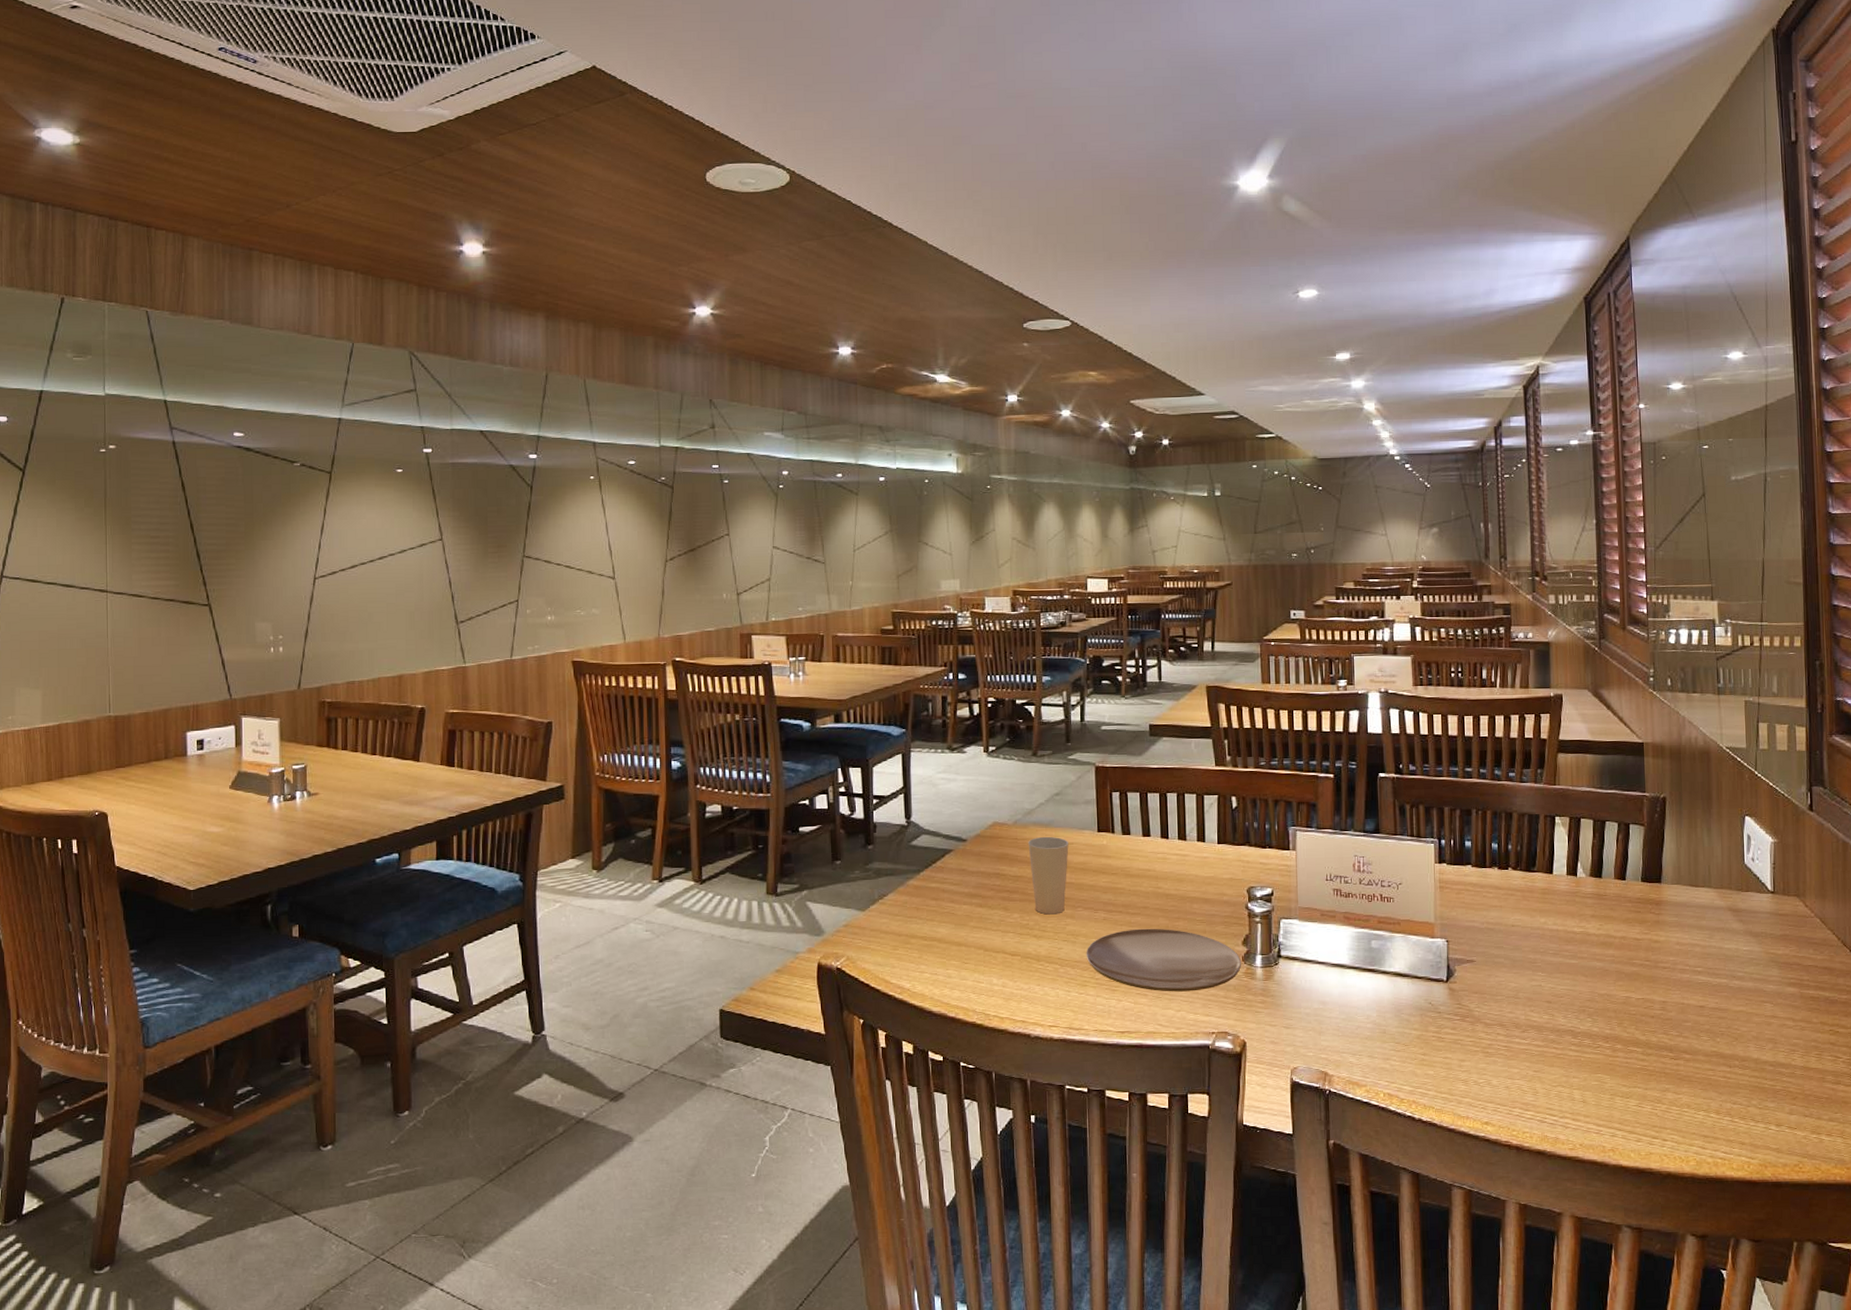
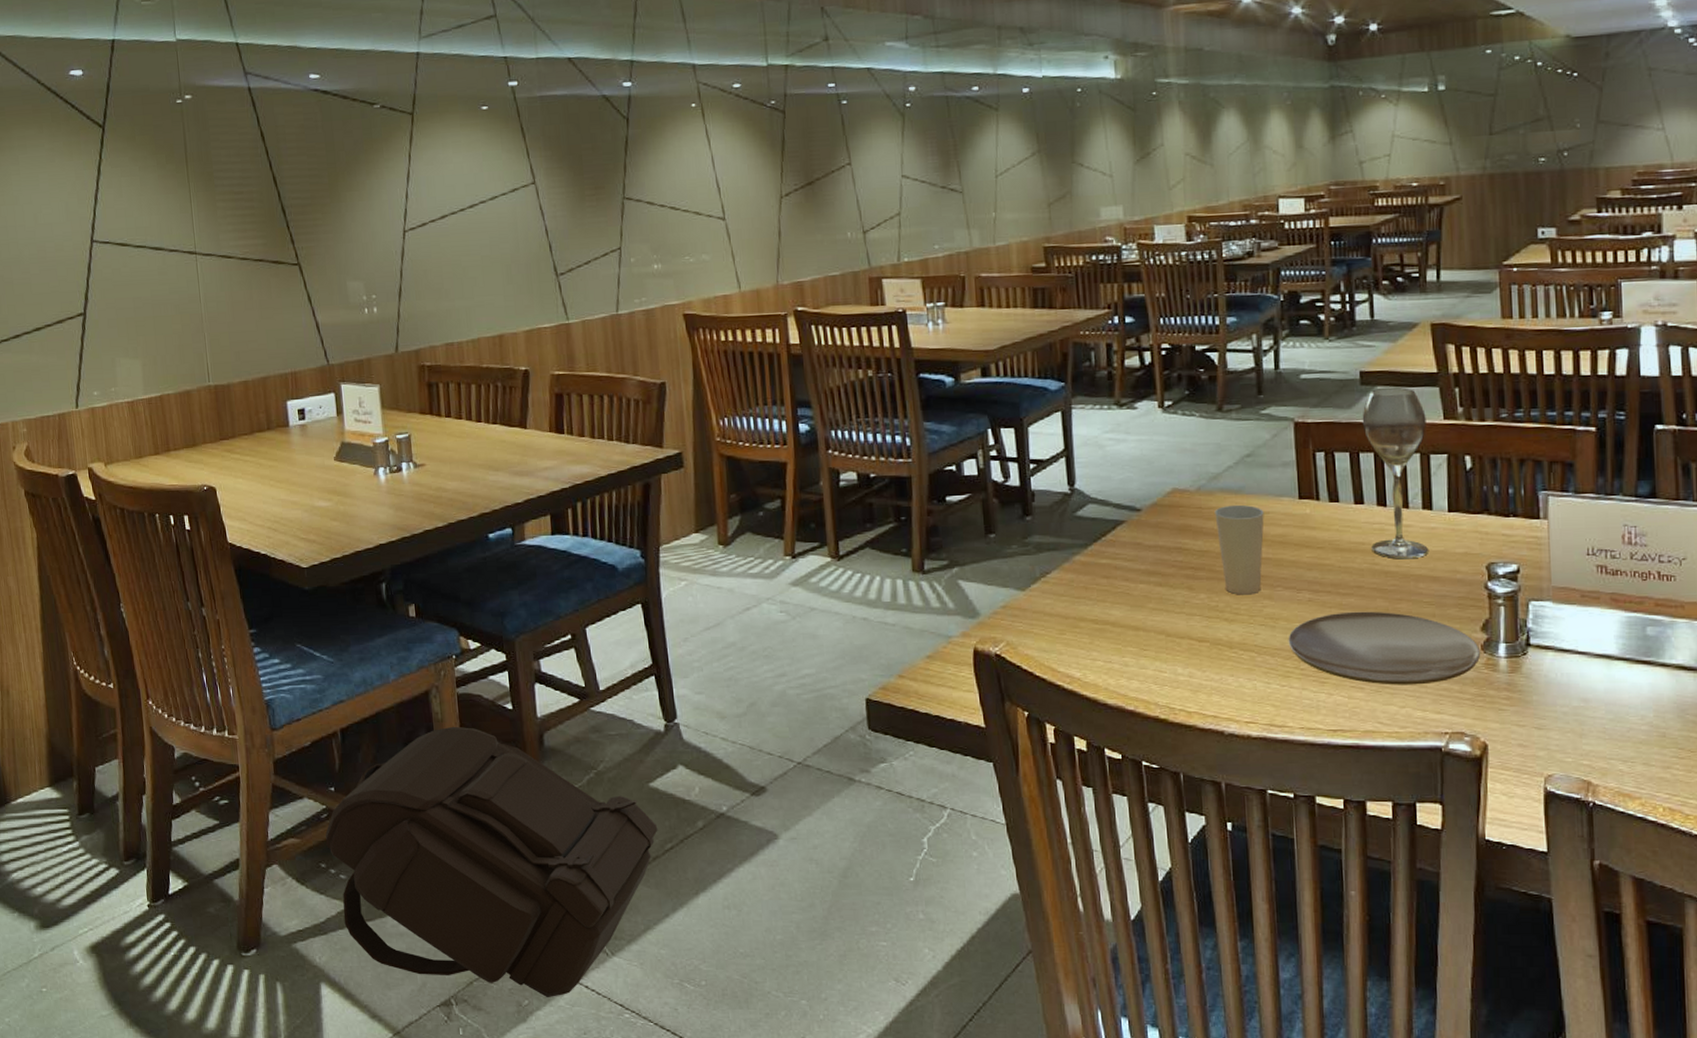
backpack: none [190,1041,520,1302] -> present [325,726,658,997]
wineglass: none [1150,738,1201,884] -> present [1362,387,1428,560]

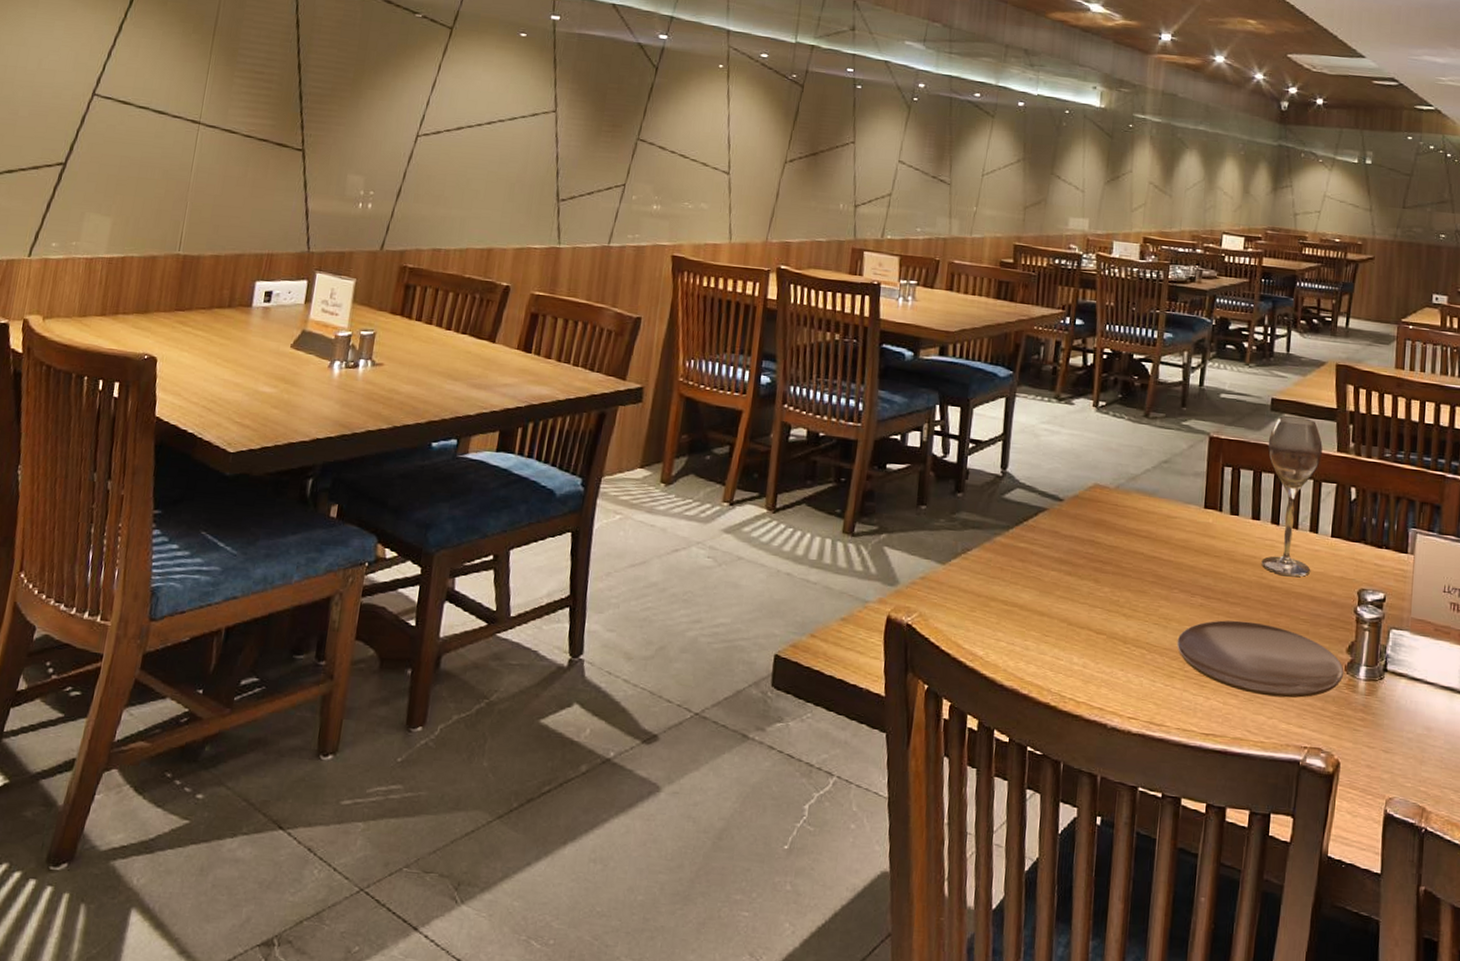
backpack: present [325,726,658,997] -> none [175,637,539,945]
cup: present [1215,504,1264,595] -> none [1127,506,1172,594]

